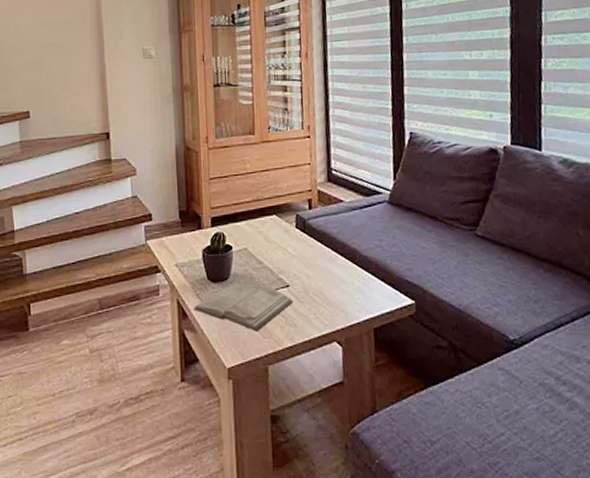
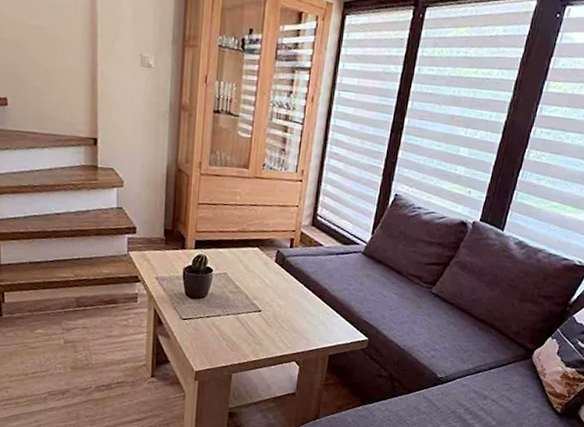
diary: present [194,282,293,332] -> none [169,301,263,345]

